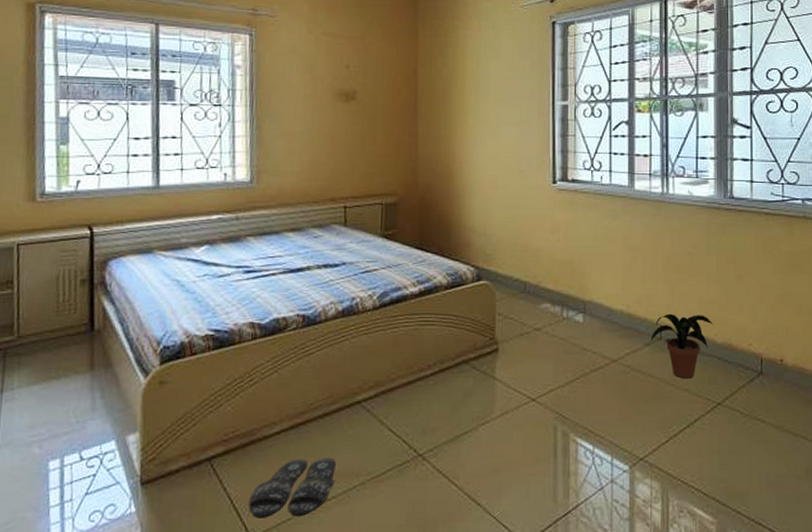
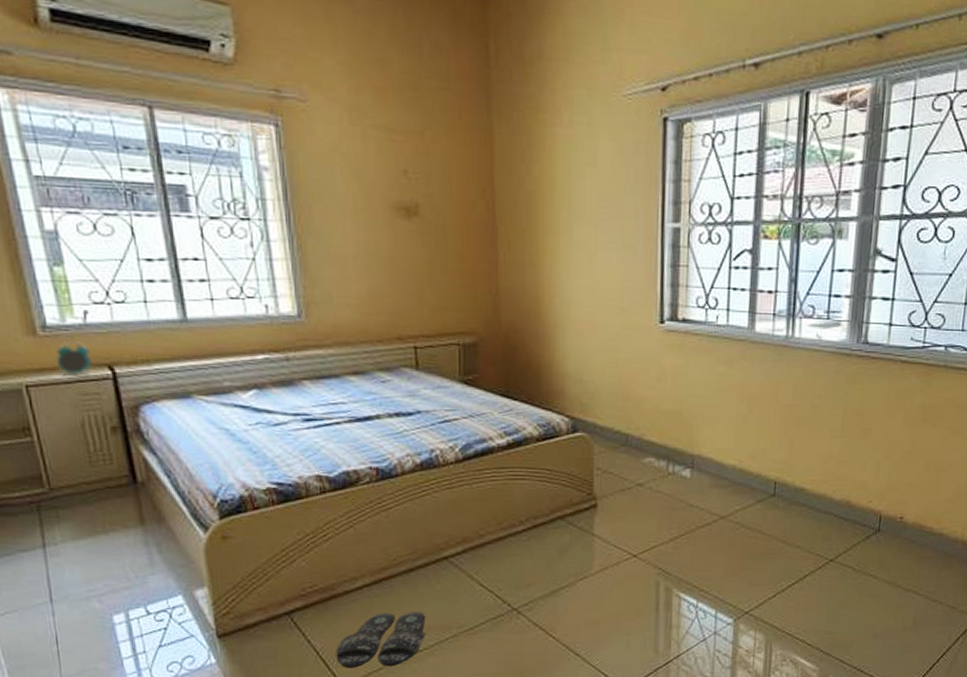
alarm clock: none [46,205,76,237] -> present [56,341,93,377]
potted plant: present [650,313,714,379] -> none [763,469,833,536]

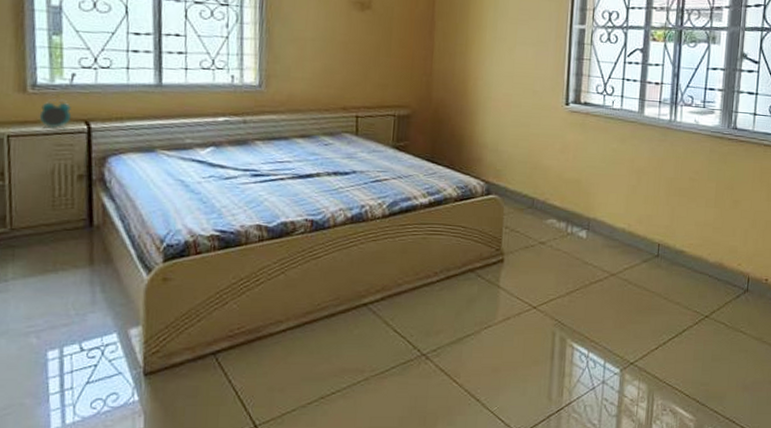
slippers: present [336,611,427,668] -> none [253,354,341,409]

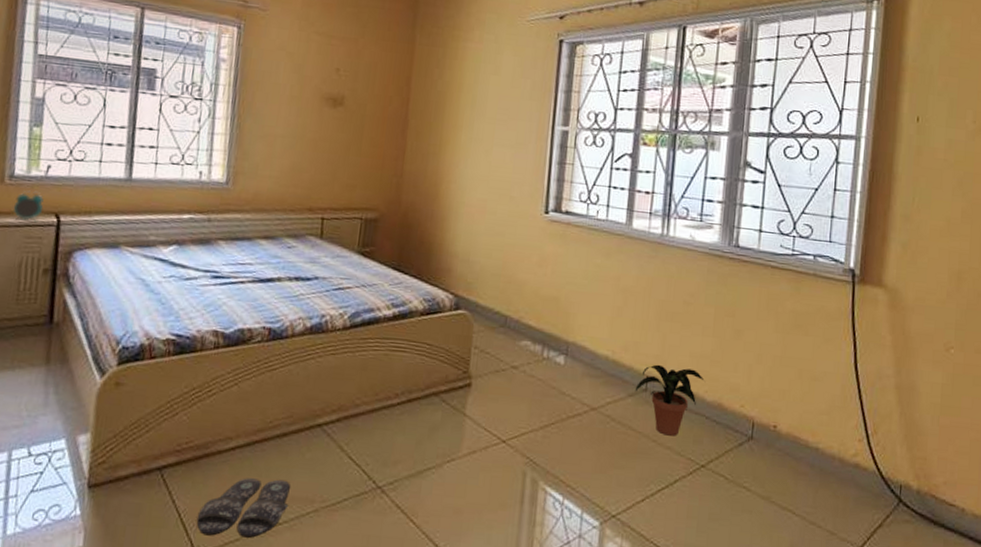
slippers: none [253,354,341,409] -> present [196,478,290,538]
potted plant: none [648,233,708,293] -> present [634,364,705,436]

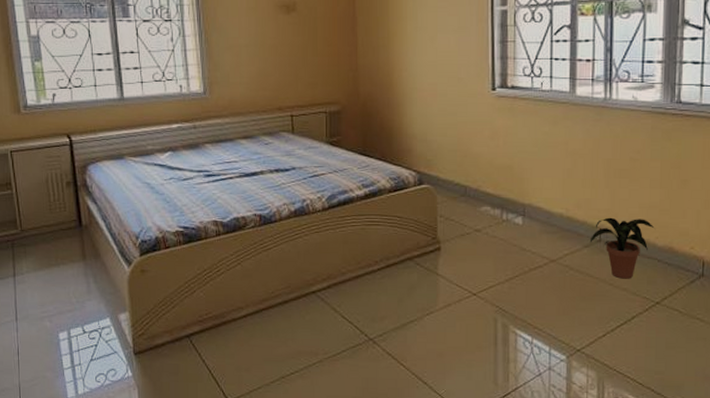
alarm clock: present [13,190,44,222] -> none [32,117,57,144]
slippers: present [196,478,290,538] -> none [224,338,298,386]

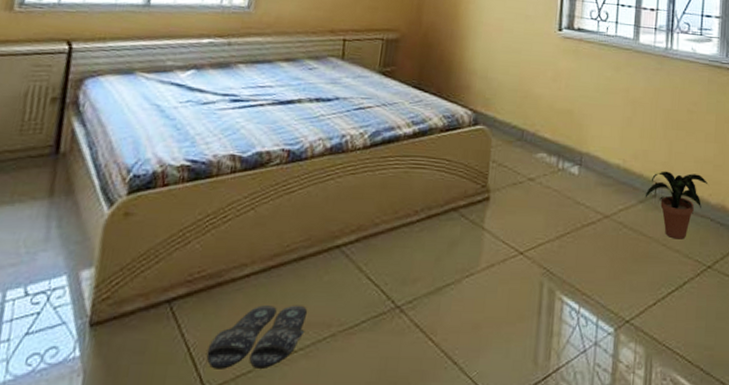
slippers: none [224,338,298,386] -> present [207,305,307,369]

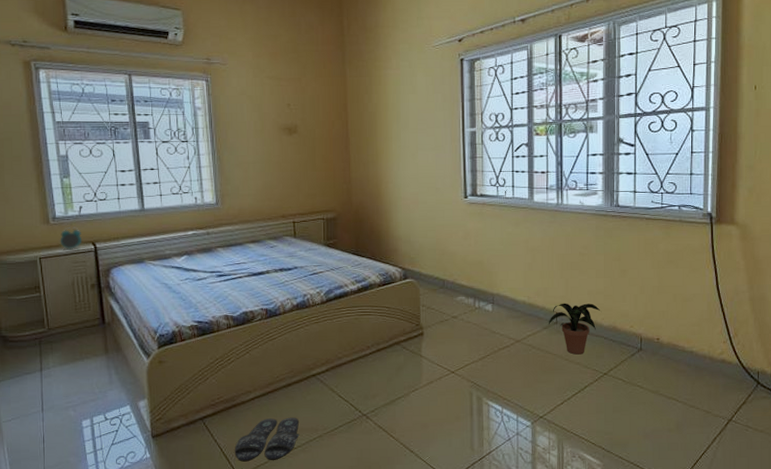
alarm clock: none [21,17,55,50] -> present [60,227,83,251]

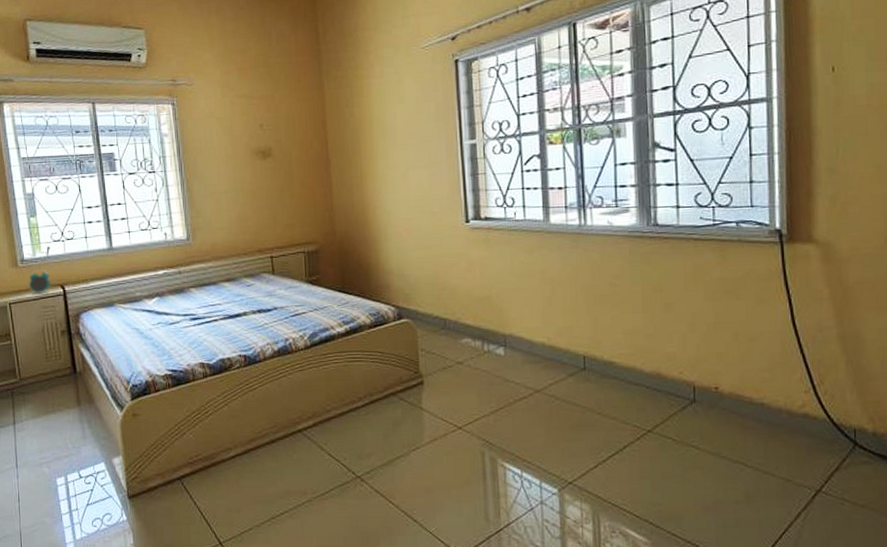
slippers: present [234,417,300,462] -> none [215,478,287,528]
potted plant: present [548,303,601,355] -> none [574,344,640,407]

